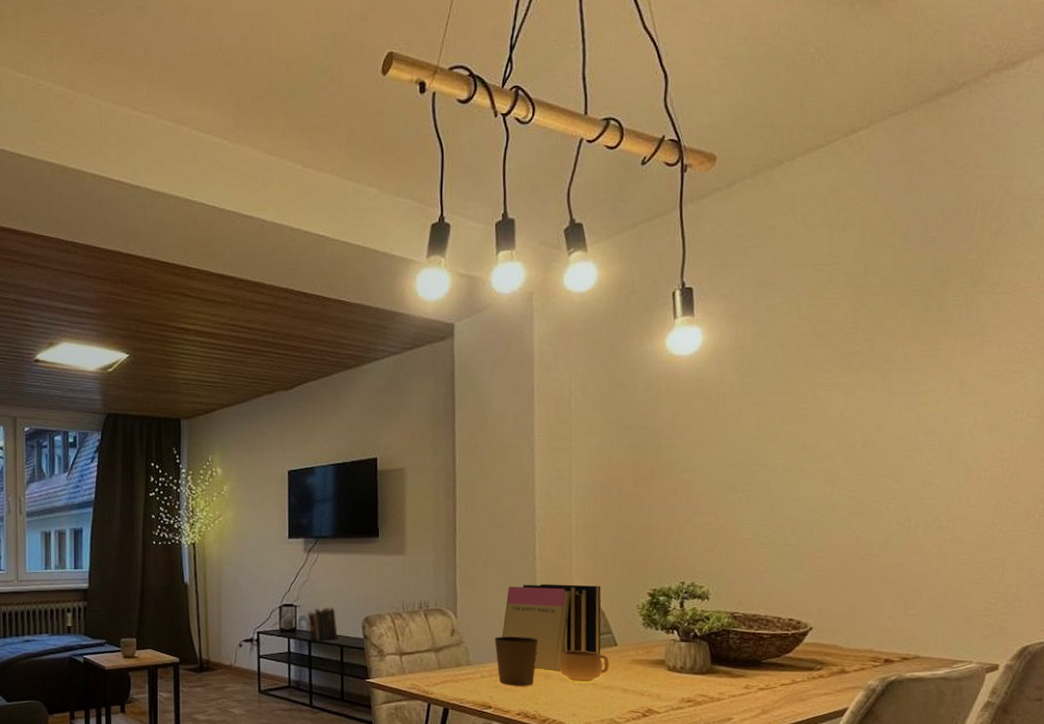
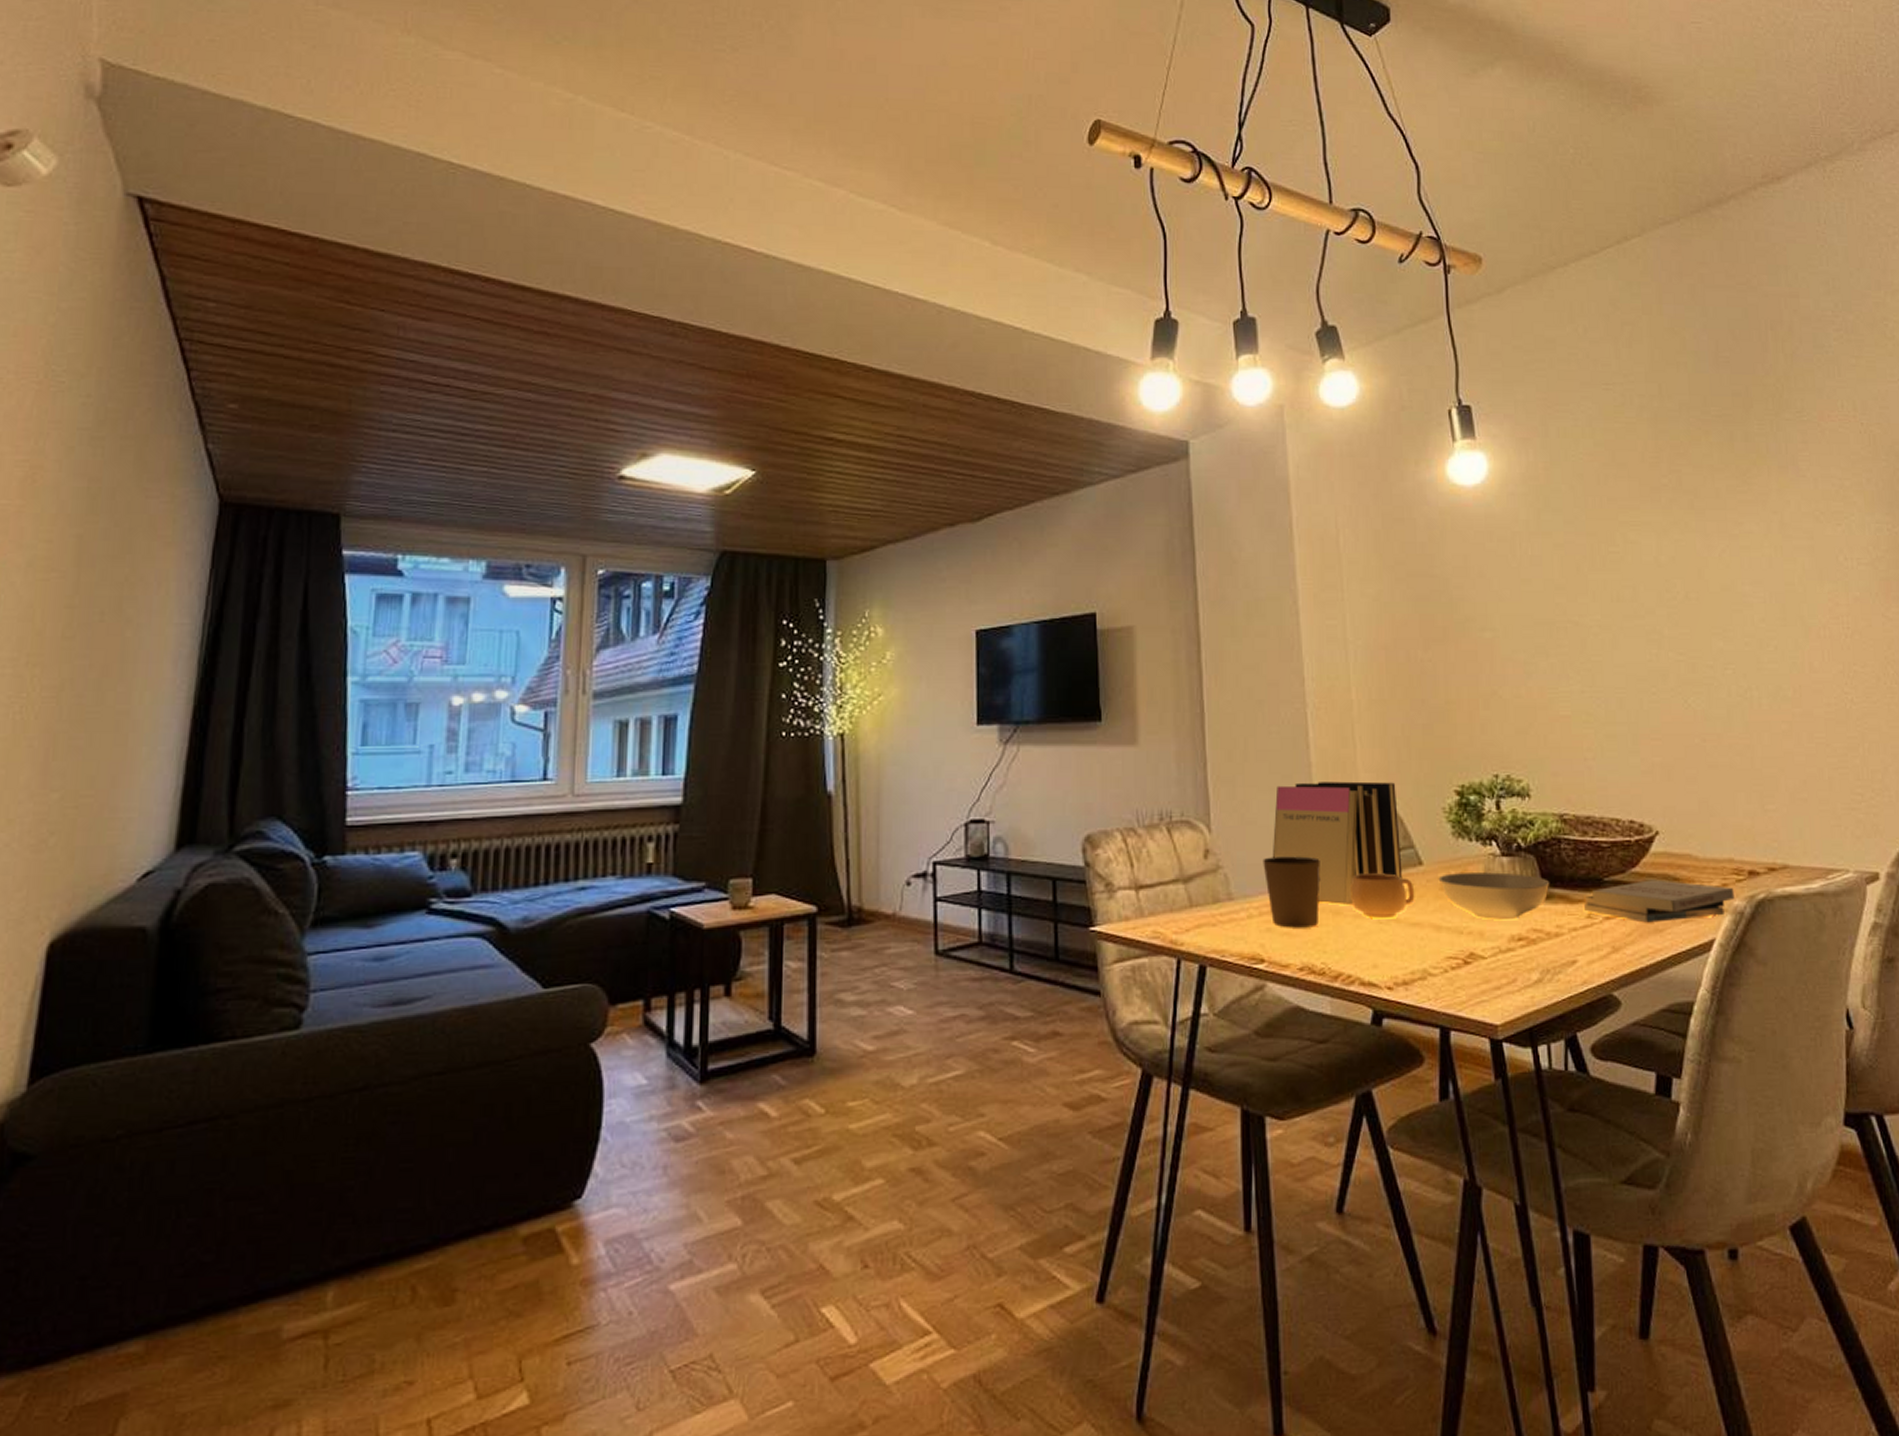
books: present [308,606,338,643] -> none [1005,821,1048,875]
bowl: none [628,652,718,687] -> present [1438,872,1550,919]
books: none [742,663,870,694] -> present [1583,879,1735,923]

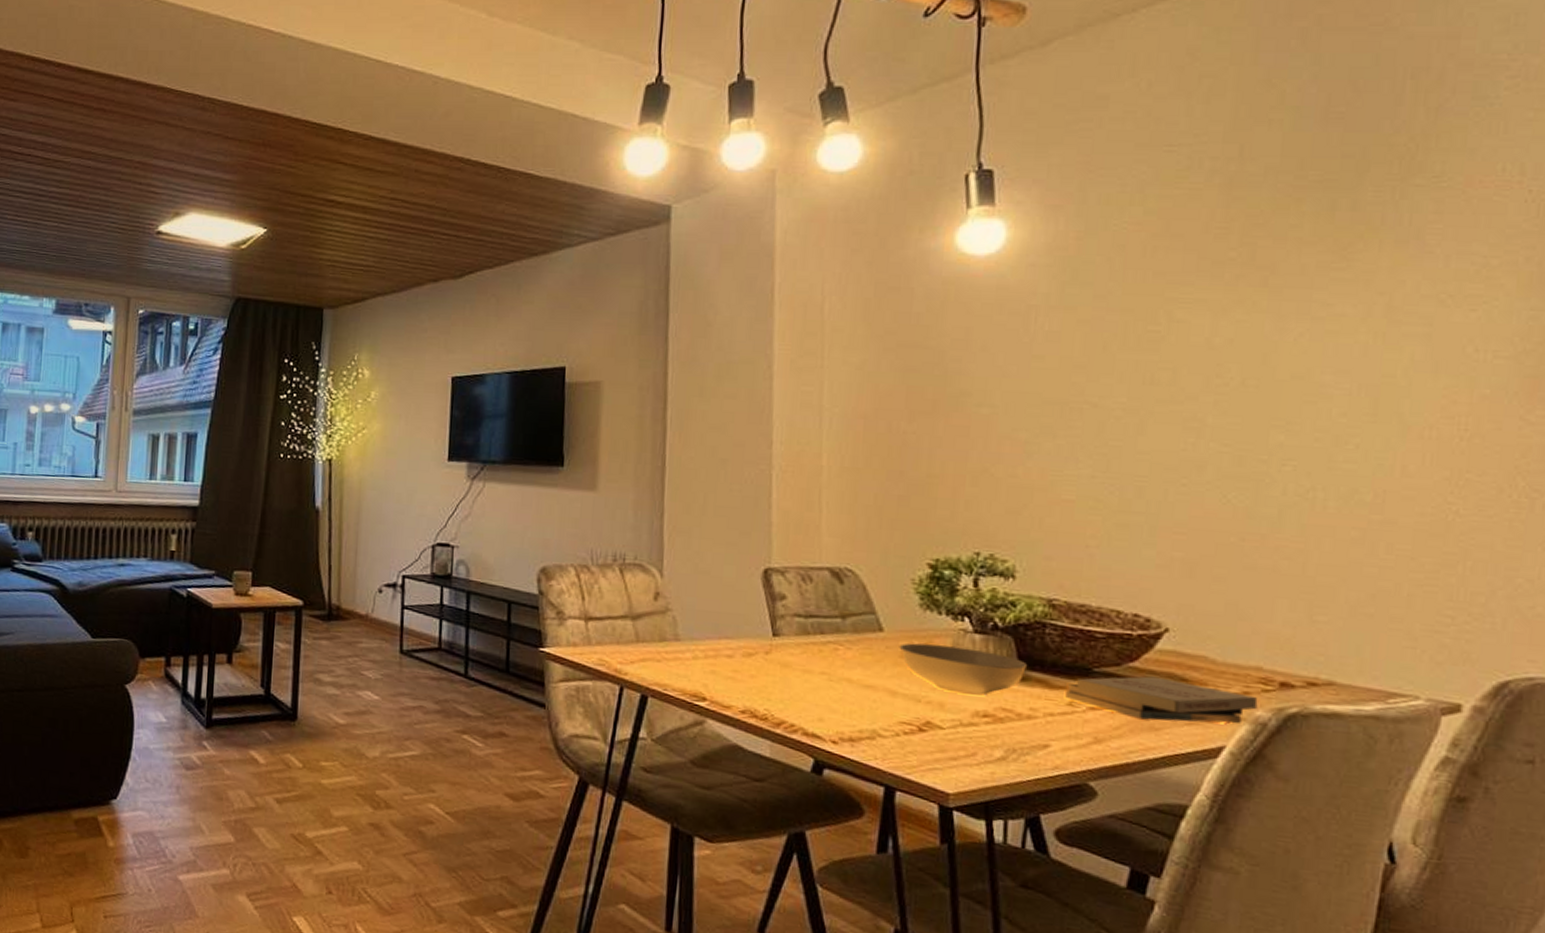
dixie cup: present [1263,856,1321,928] -> none [712,606,773,676]
books: present [1272,781,1403,906] -> none [722,541,862,661]
mug: present [1351,873,1415,919] -> none [801,632,872,678]

